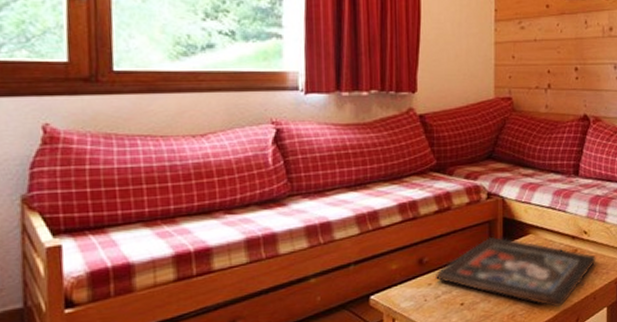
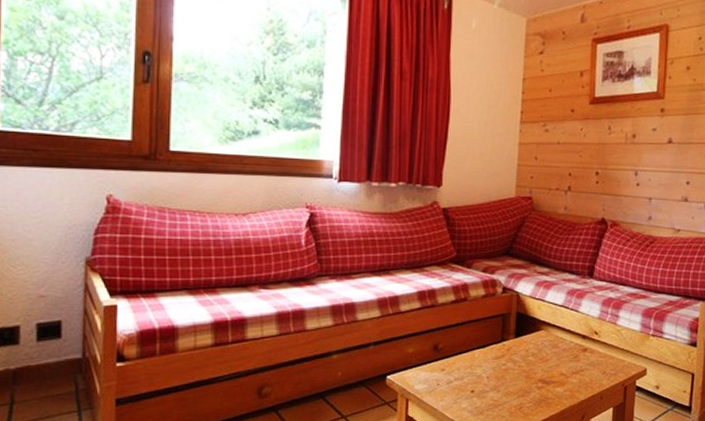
religious icon: present [434,237,596,308] -> none [448,330,605,403]

